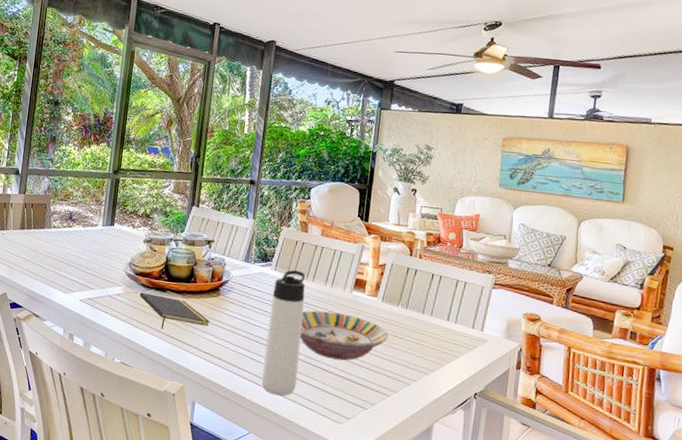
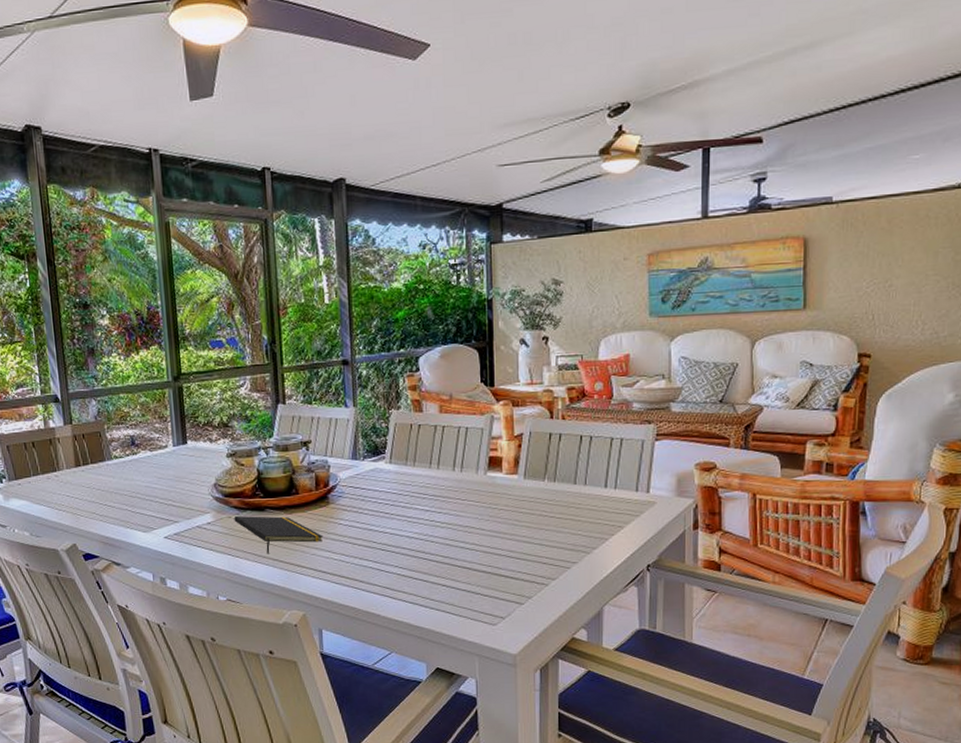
thermos bottle: present [262,270,305,396] -> none [391,459,437,606]
serving bowl: present [300,310,389,361] -> none [430,500,538,555]

